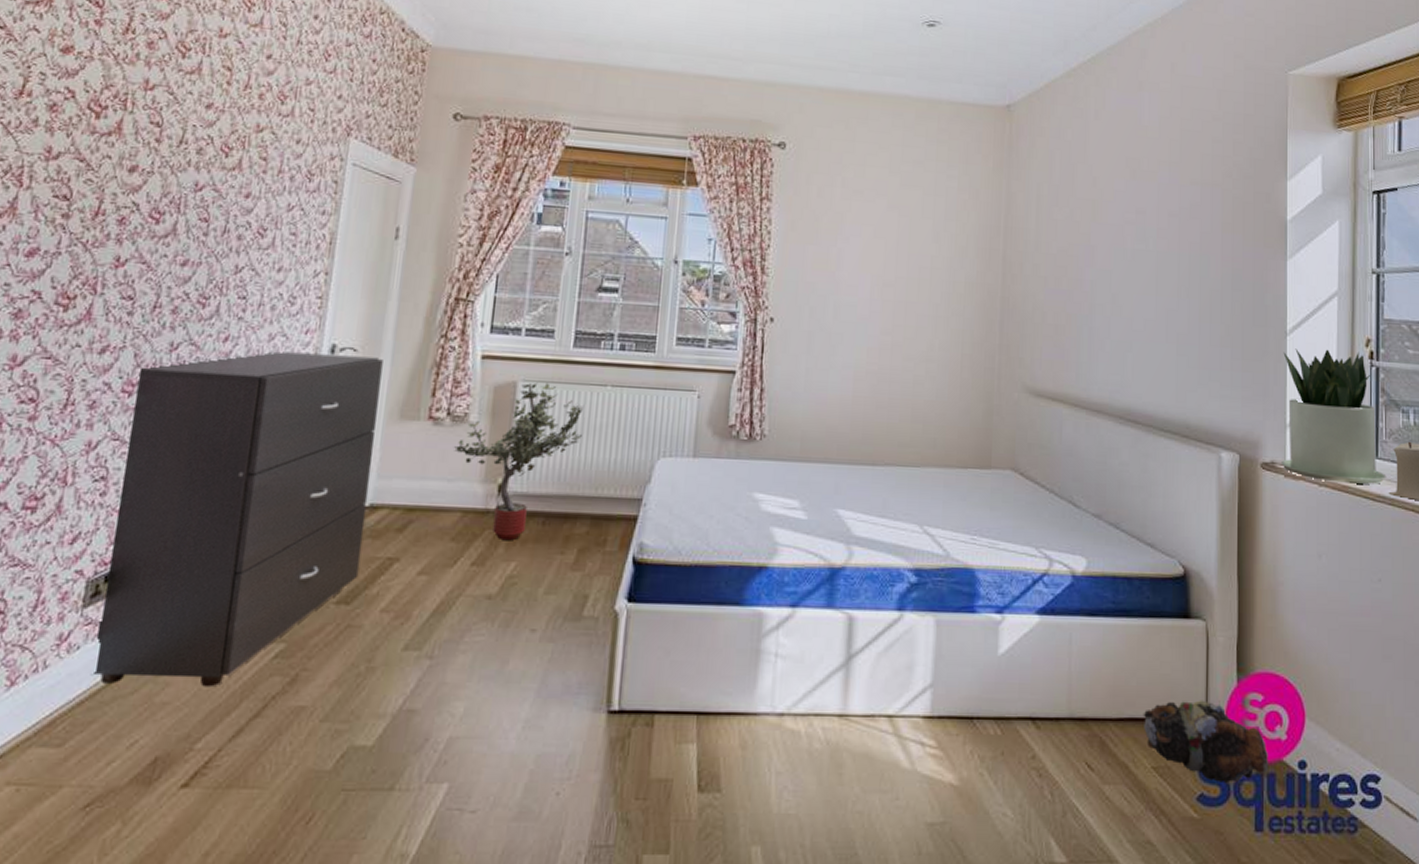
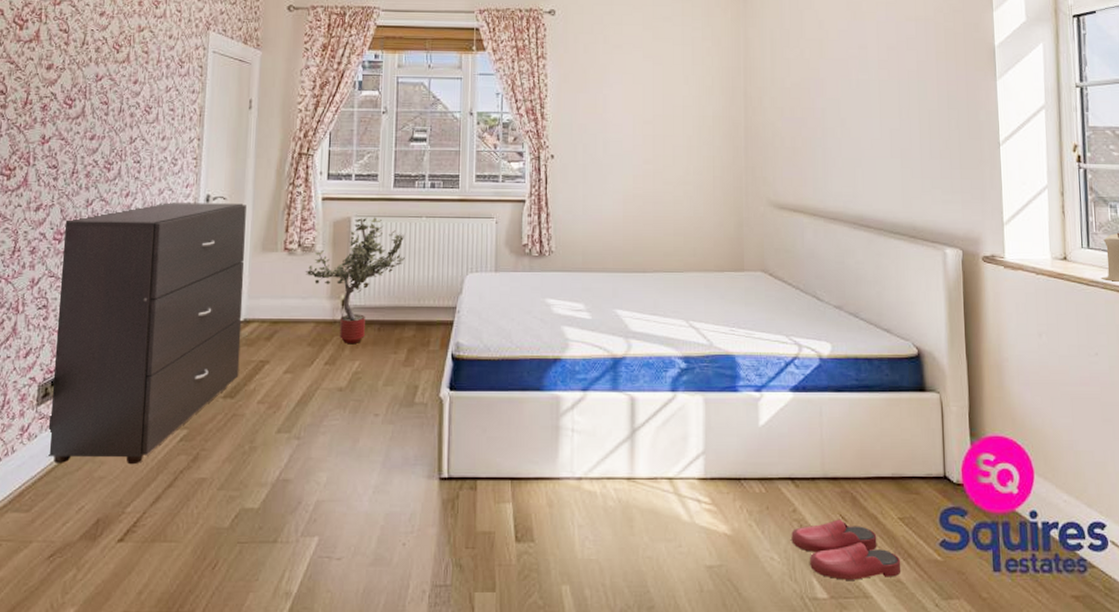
slippers: none [1028,767,1152,841] -> present [791,519,901,580]
stuffed animal: present [1143,700,1269,784] -> none [888,460,1004,532]
planter: present [1280,348,1387,484] -> none [997,156,1099,271]

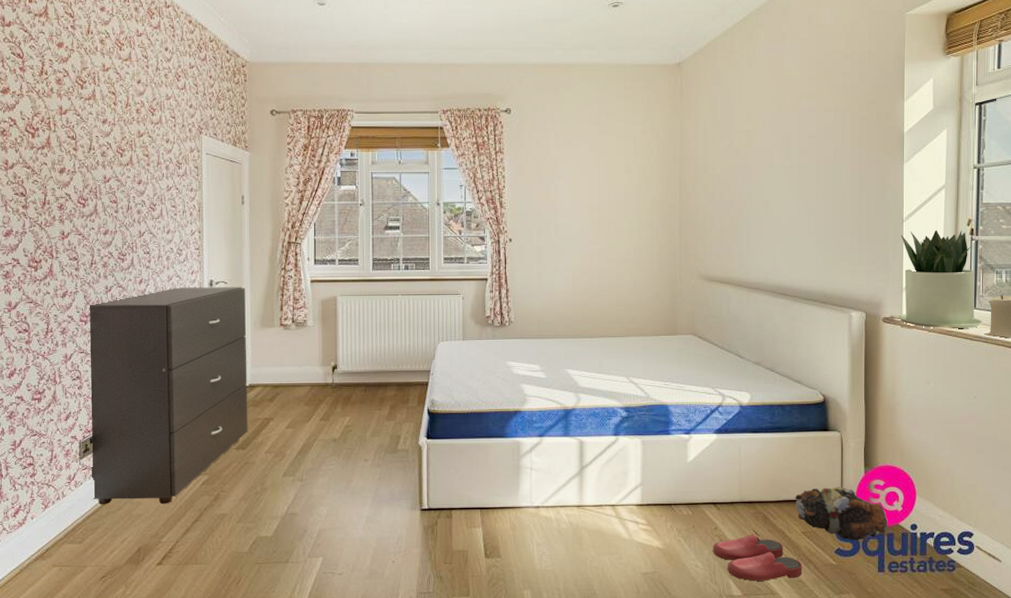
potted tree: present [306,217,405,345] -> none [300,296,385,403]
stuffed animal: none [888,460,1004,532] -> present [794,486,889,542]
planter: none [997,156,1099,271] -> present [898,230,983,329]

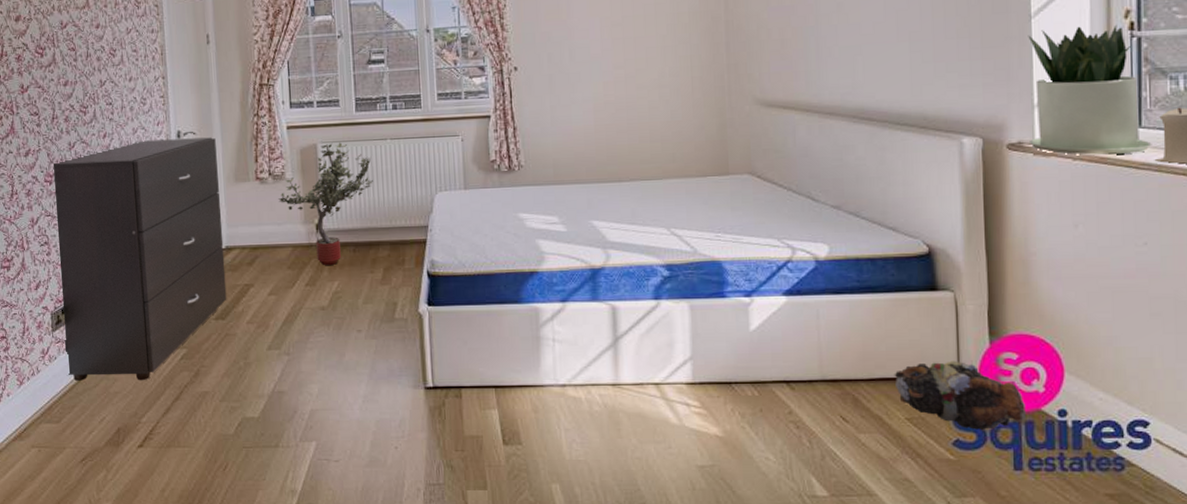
potted tree: none [300,296,385,403] -> present [278,142,373,266]
slippers: present [713,534,803,581] -> none [787,420,909,479]

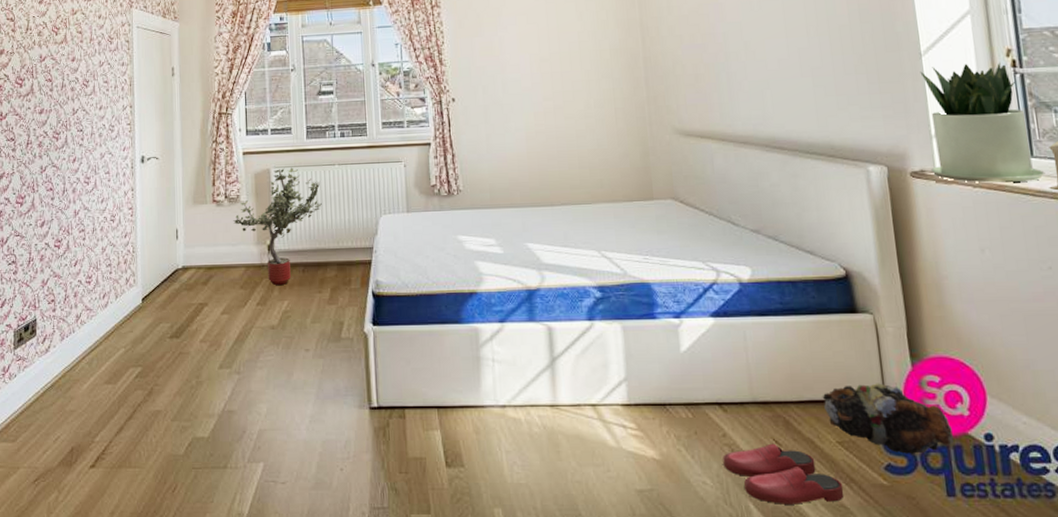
chest of drawers: present [54,137,227,382] -> none [25,162,182,400]
slippers: none [787,420,909,479] -> present [723,443,844,504]

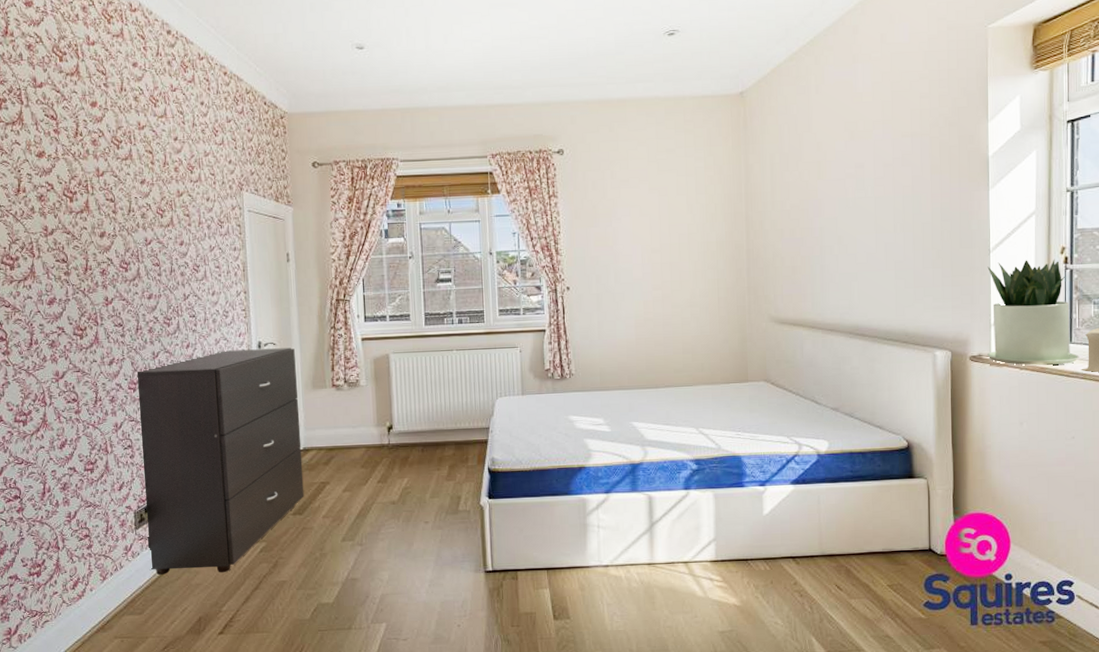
chest of drawers: none [25,162,182,400] -> present [138,348,304,576]
potted tree: present [233,167,322,286] -> none [353,353,440,465]
slippers: present [723,443,844,504] -> none [793,588,890,638]
stuffed animal: present [822,383,955,455] -> none [879,536,982,594]

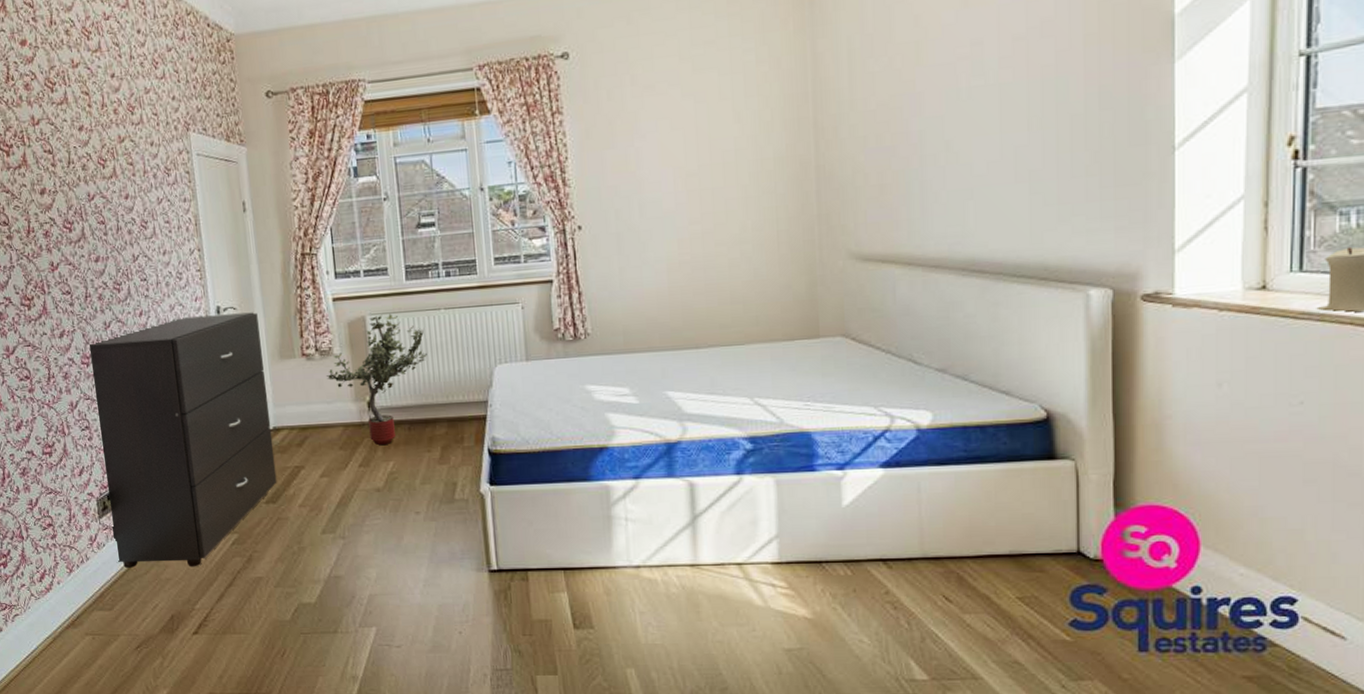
potted tree: none [353,353,440,465] -> present [327,314,427,446]
planter: present [986,259,1080,366] -> none [1167,153,1315,305]

